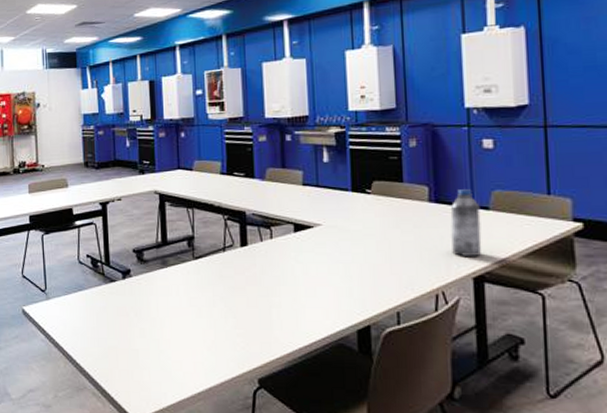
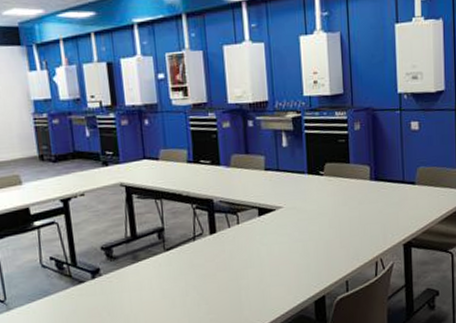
water bottle: present [450,189,482,256] -> none [386,167,410,227]

